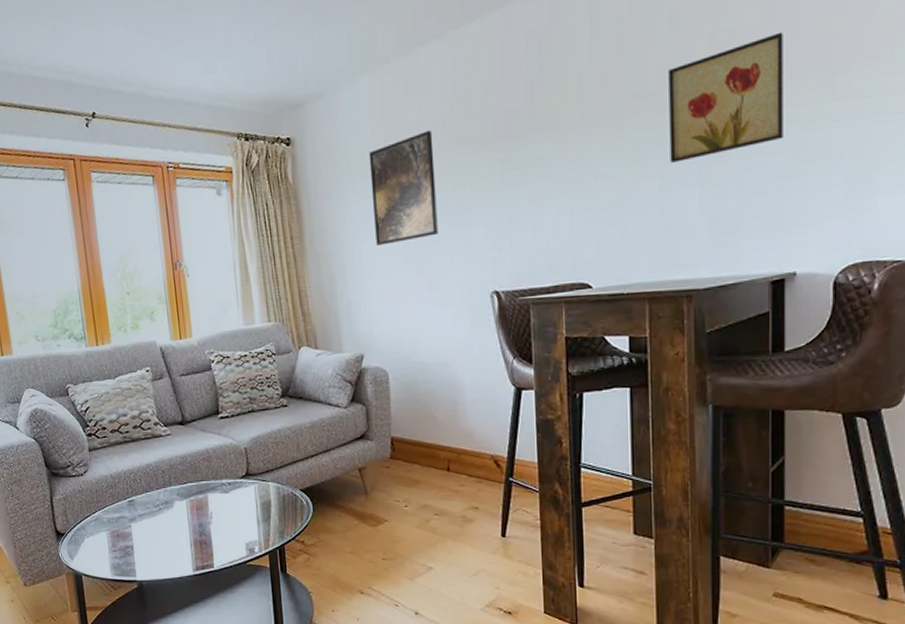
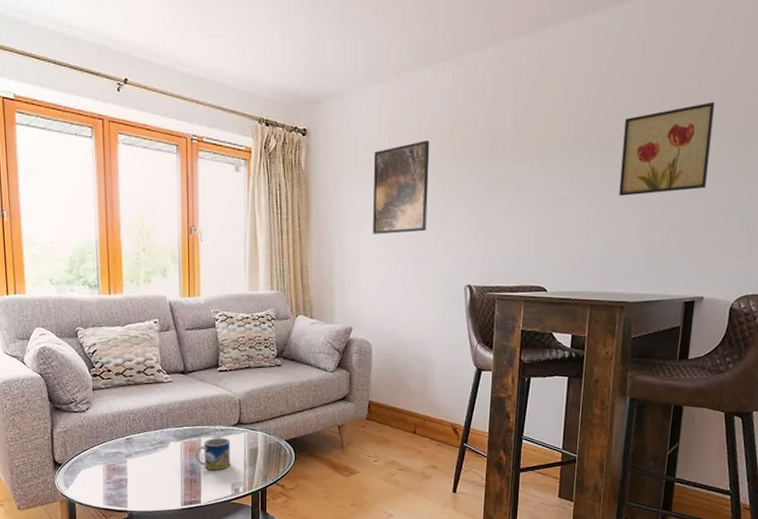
mug: none [202,492,242,529] -> present [194,437,231,470]

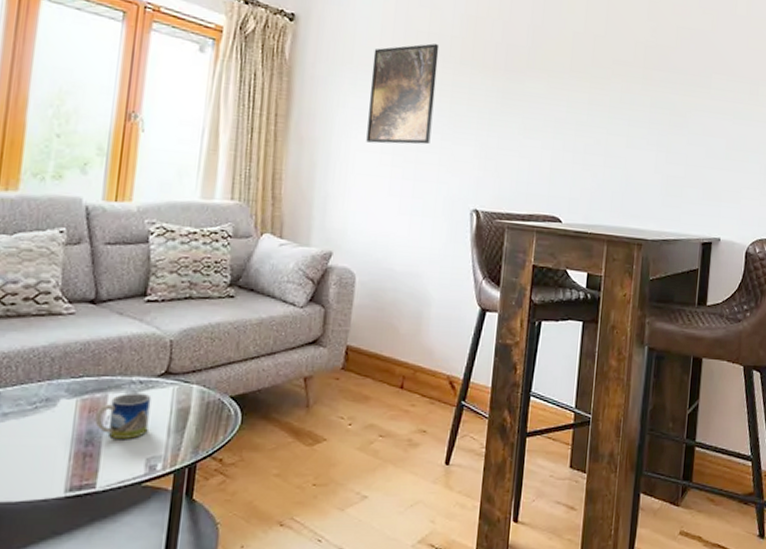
wall art: present [619,101,715,196] -> none [637,41,727,127]

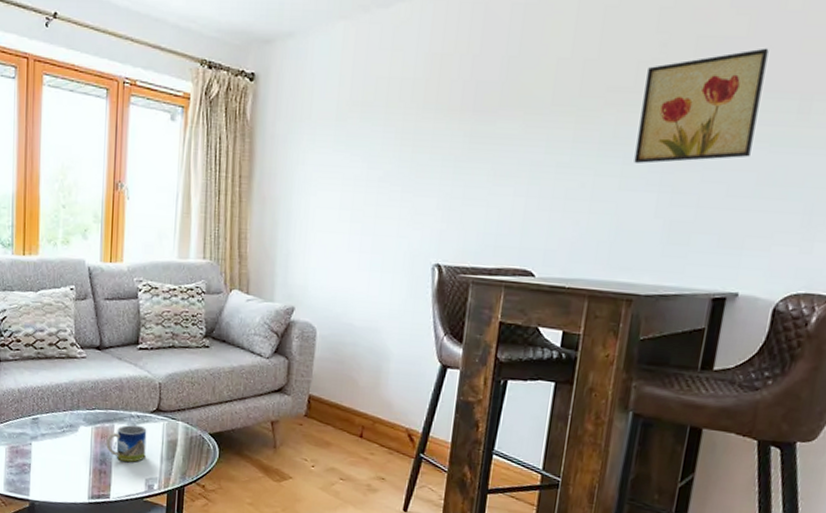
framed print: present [366,43,440,145] -> none [325,89,401,200]
wall art: none [637,41,727,127] -> present [634,48,769,164]

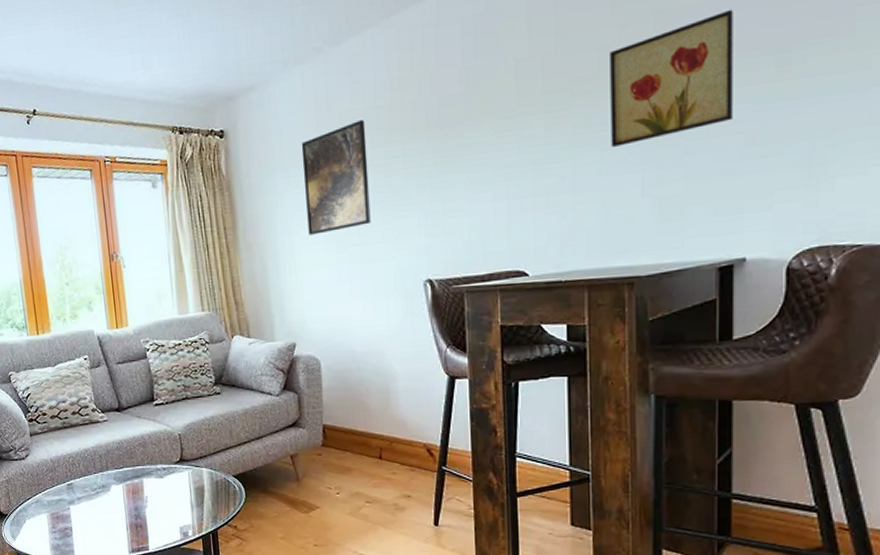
mug: present [106,424,147,462] -> none [137,477,177,513]
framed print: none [325,89,401,200] -> present [301,120,371,235]

